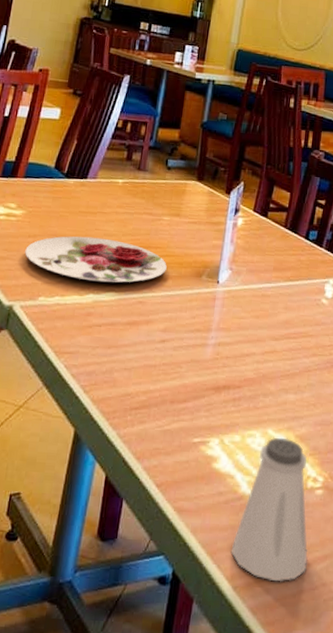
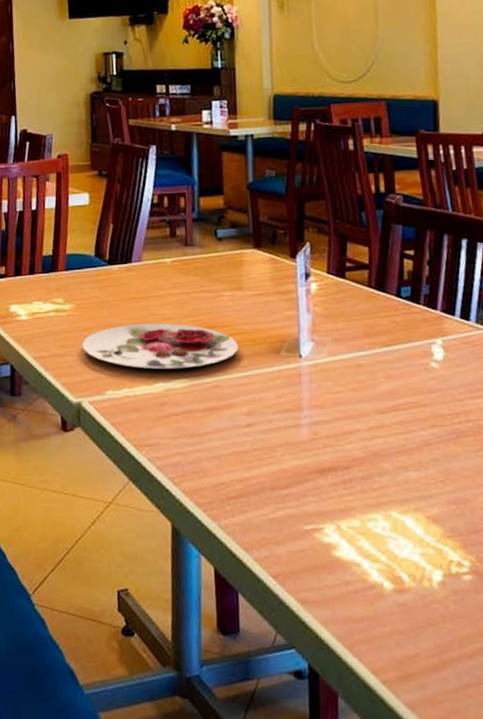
saltshaker: present [230,437,308,582] -> none [371,519,467,676]

